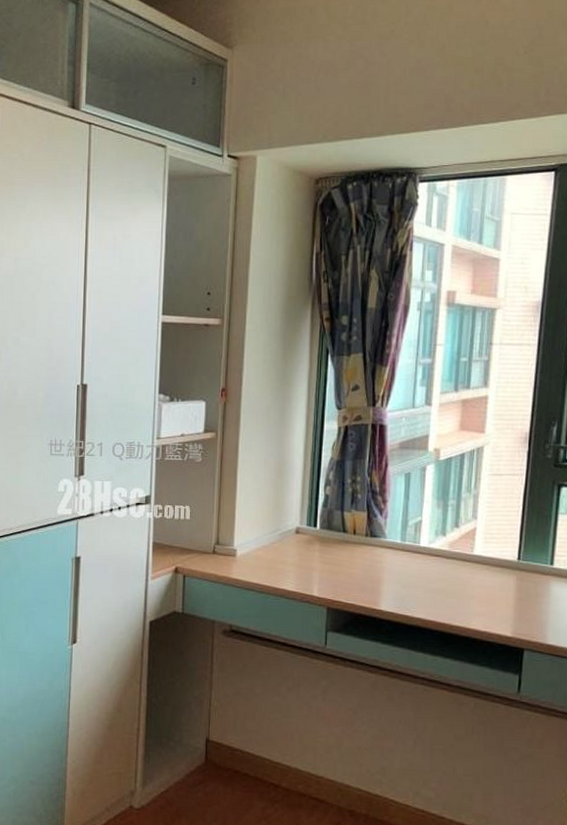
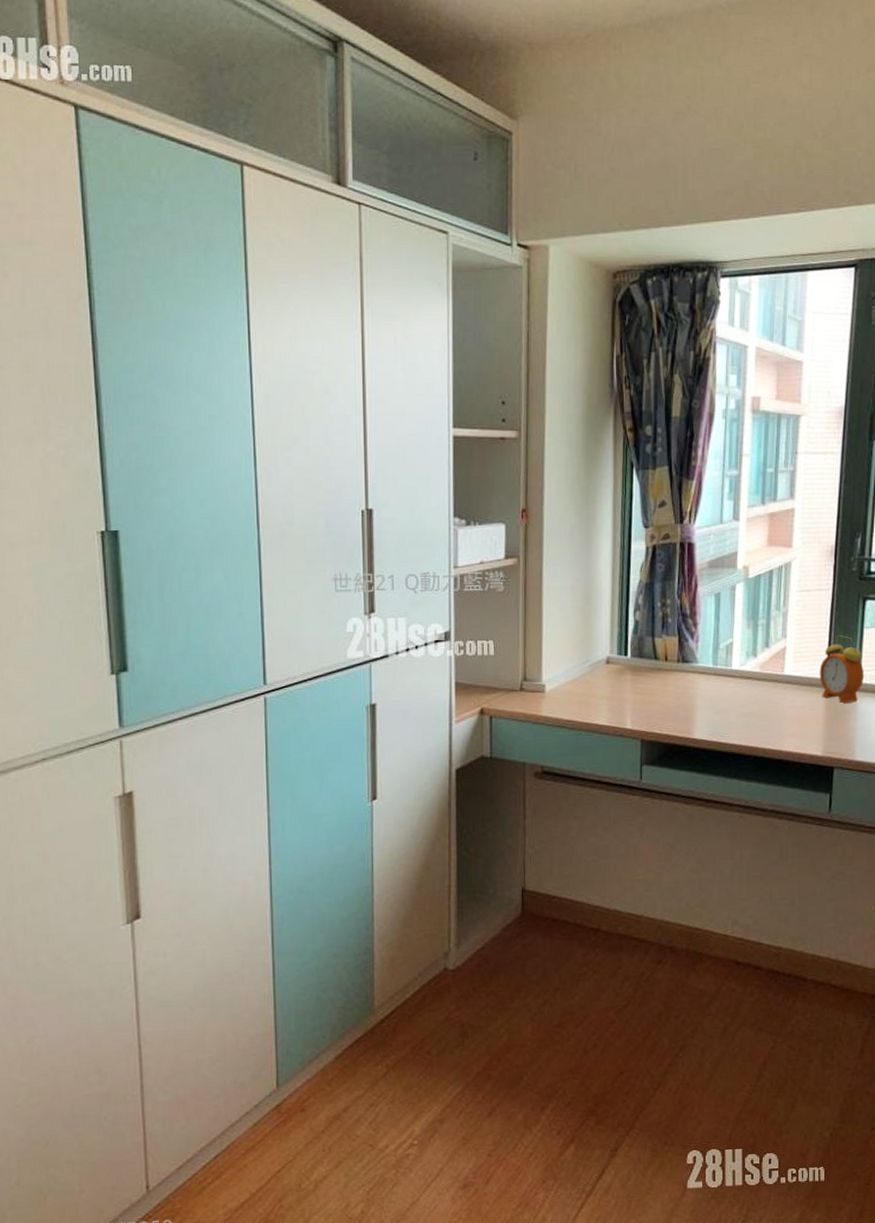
alarm clock: none [510,520,559,587] -> present [819,635,865,703]

